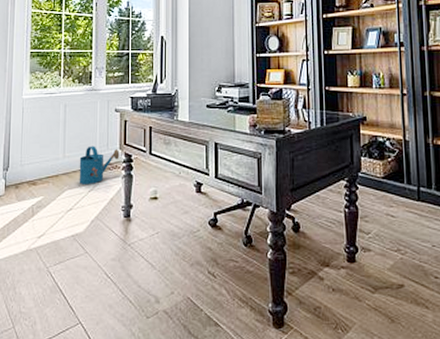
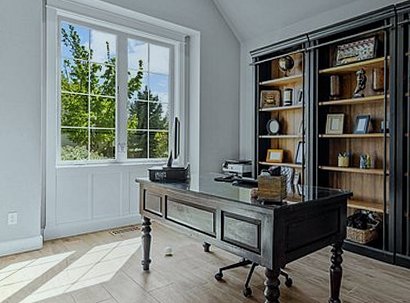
watering can: present [79,146,120,184] -> none [105,210,140,242]

